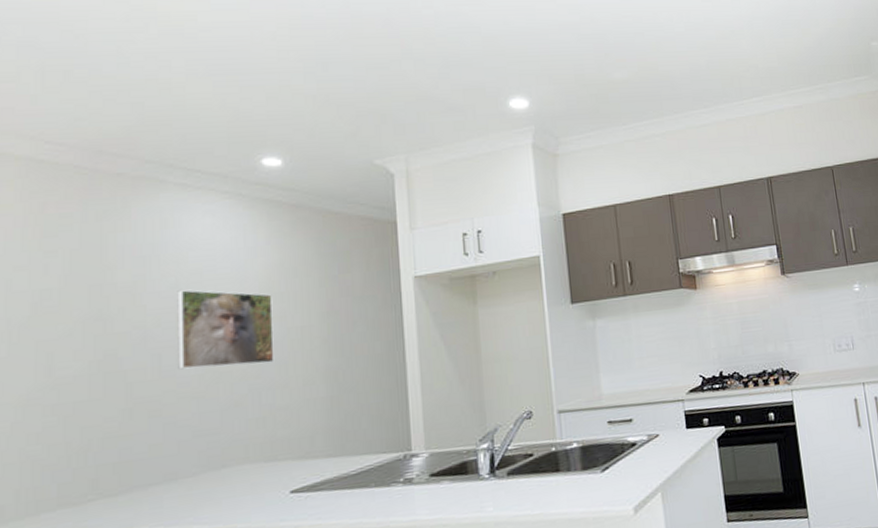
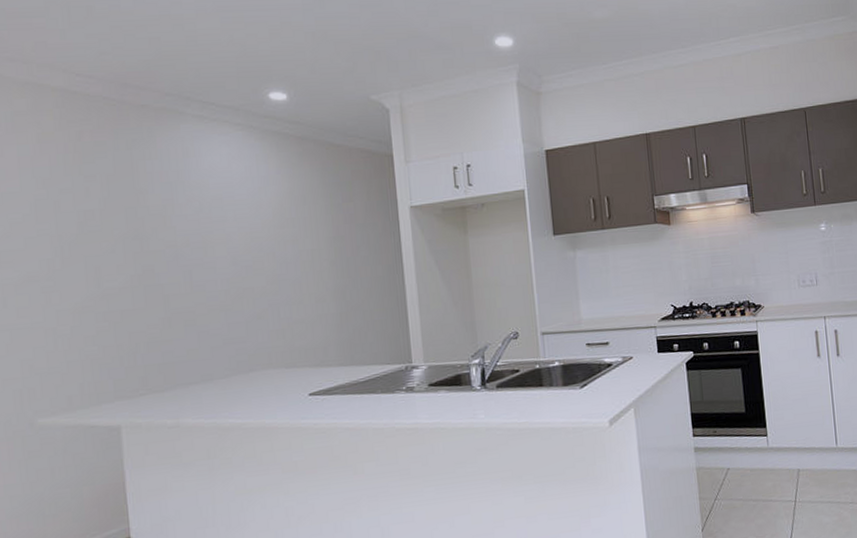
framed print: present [177,289,274,370] -> none [201,213,290,285]

